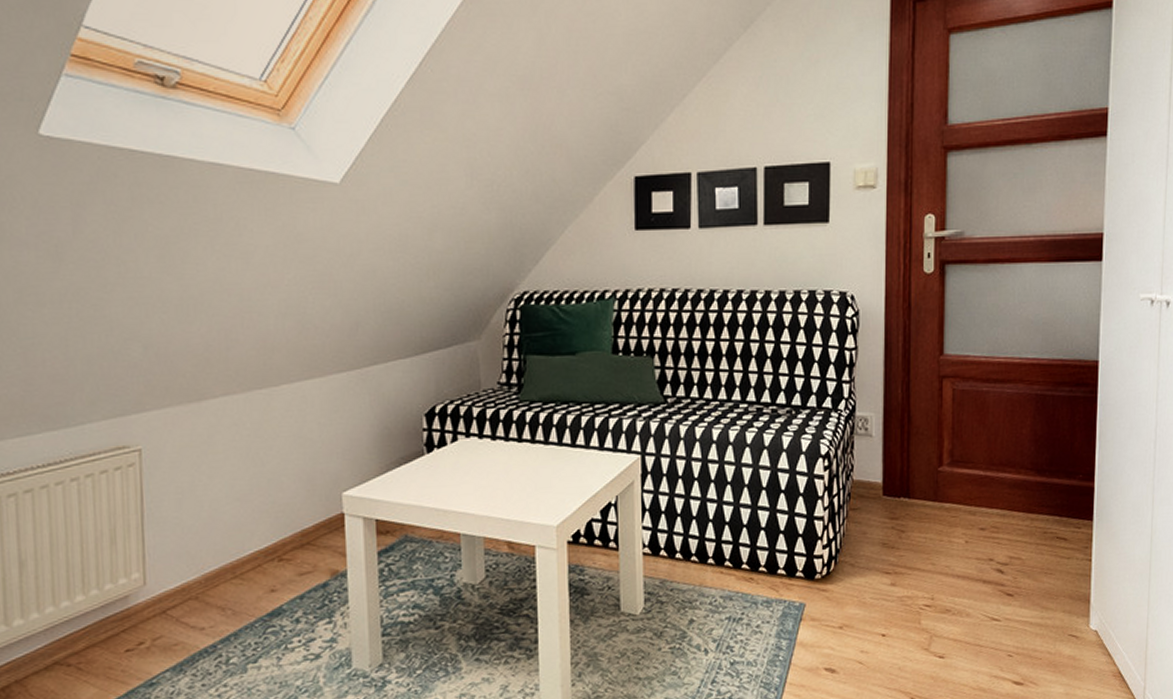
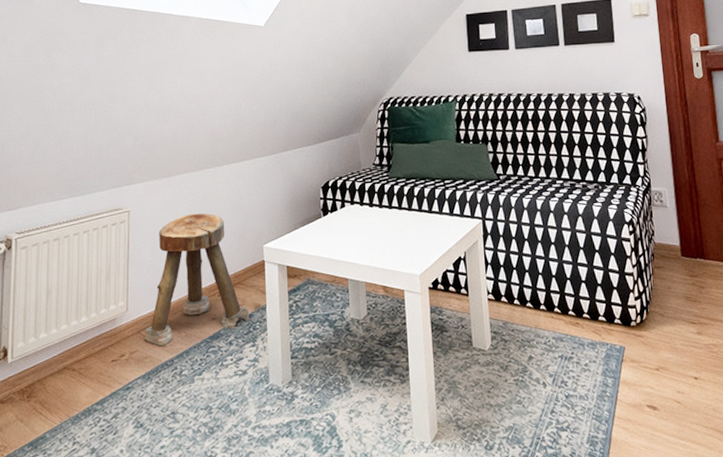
stool: none [172,451,326,629] -> present [144,213,251,347]

